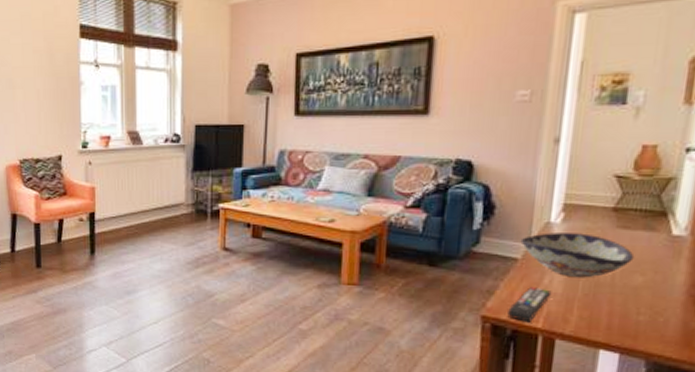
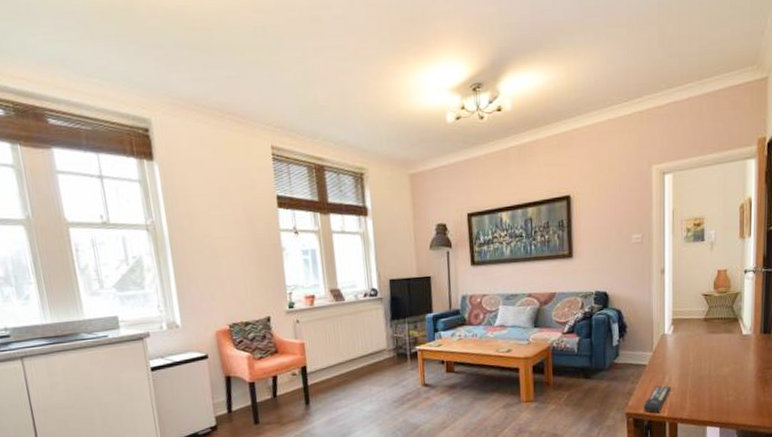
decorative bowl: present [520,233,635,278] -> none [646,340,721,375]

